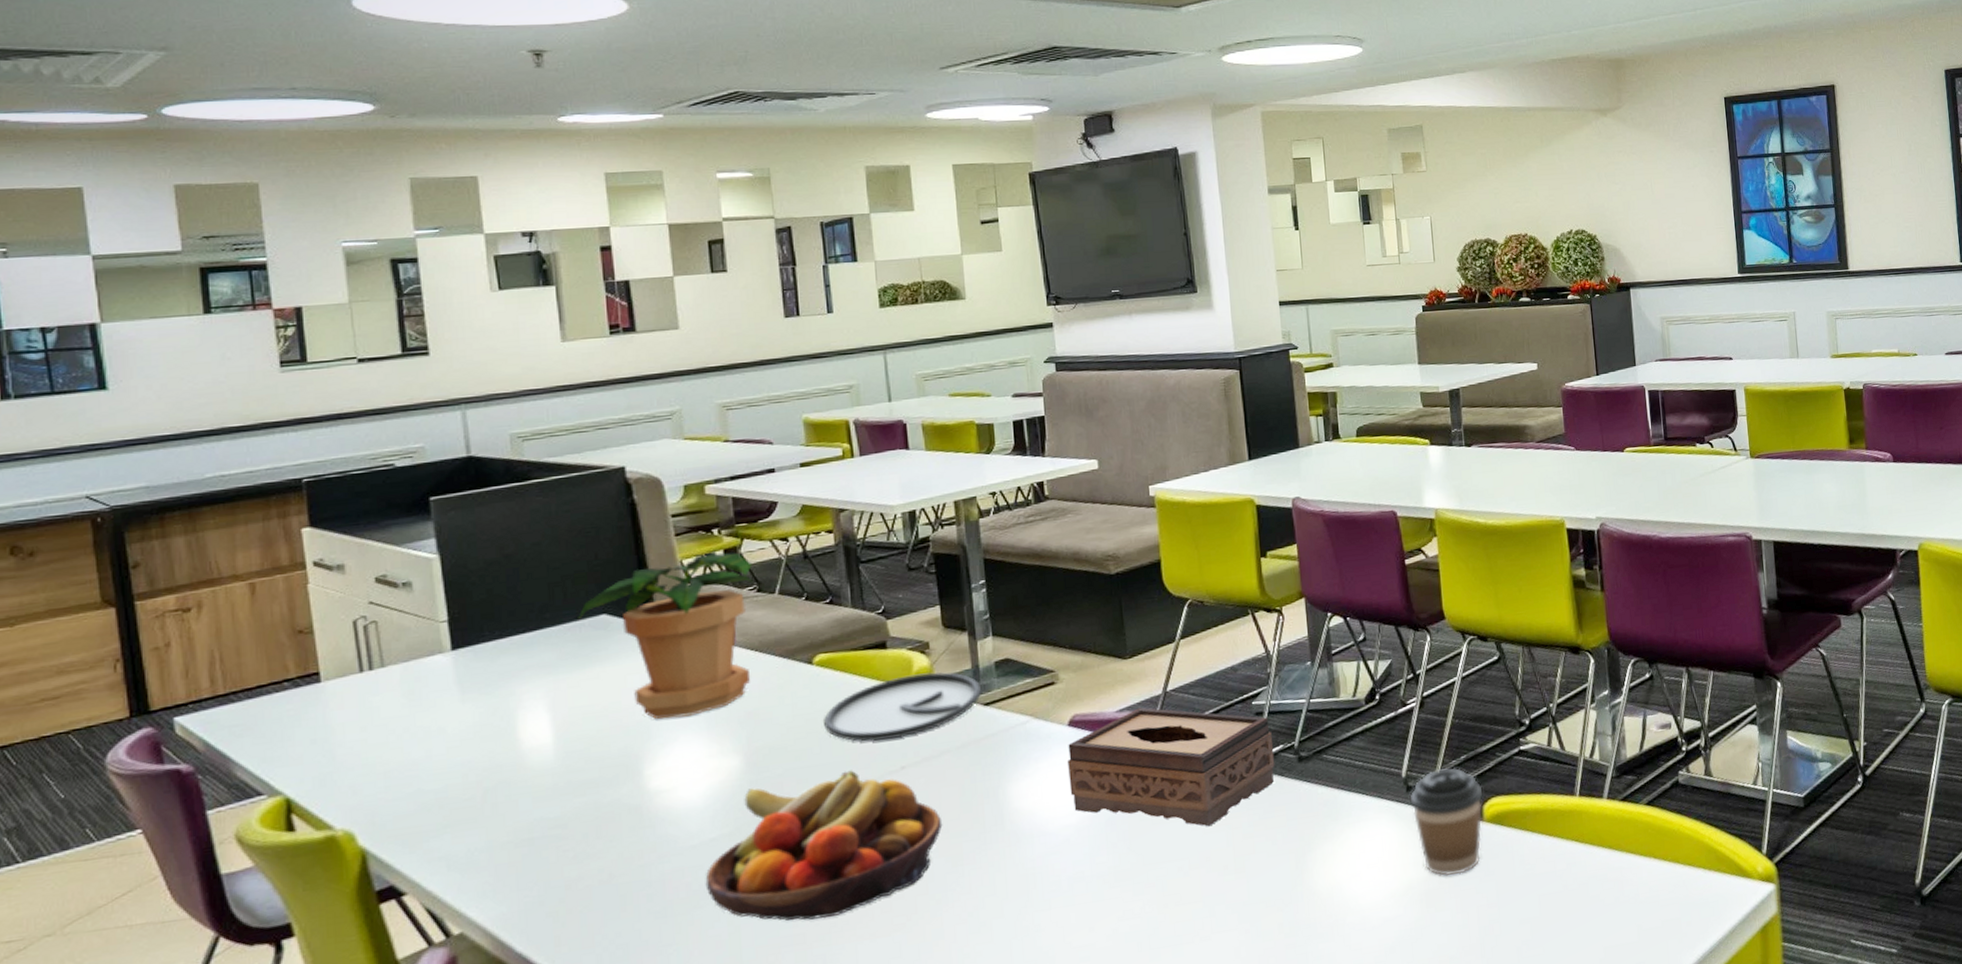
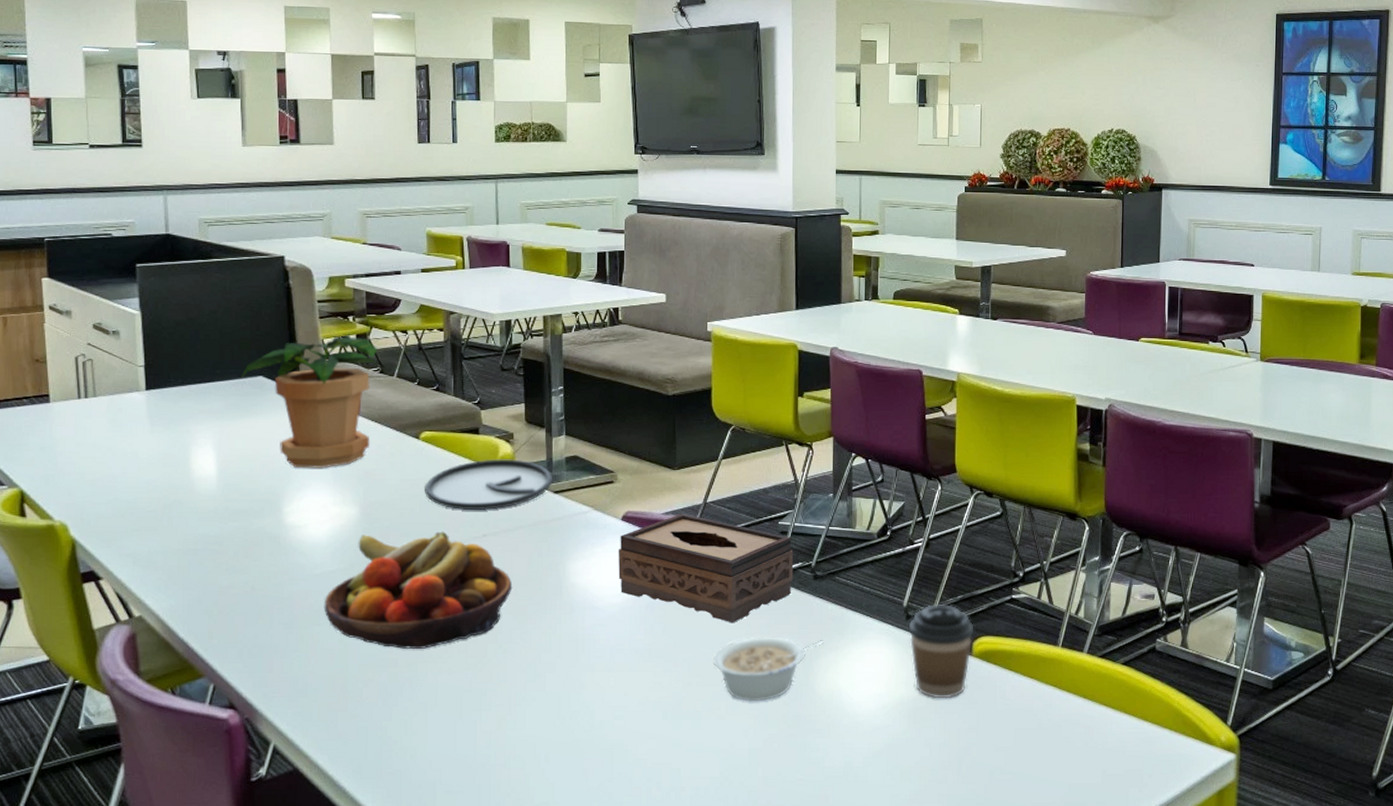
legume: none [1190,830,1316,915] -> present [713,636,823,702]

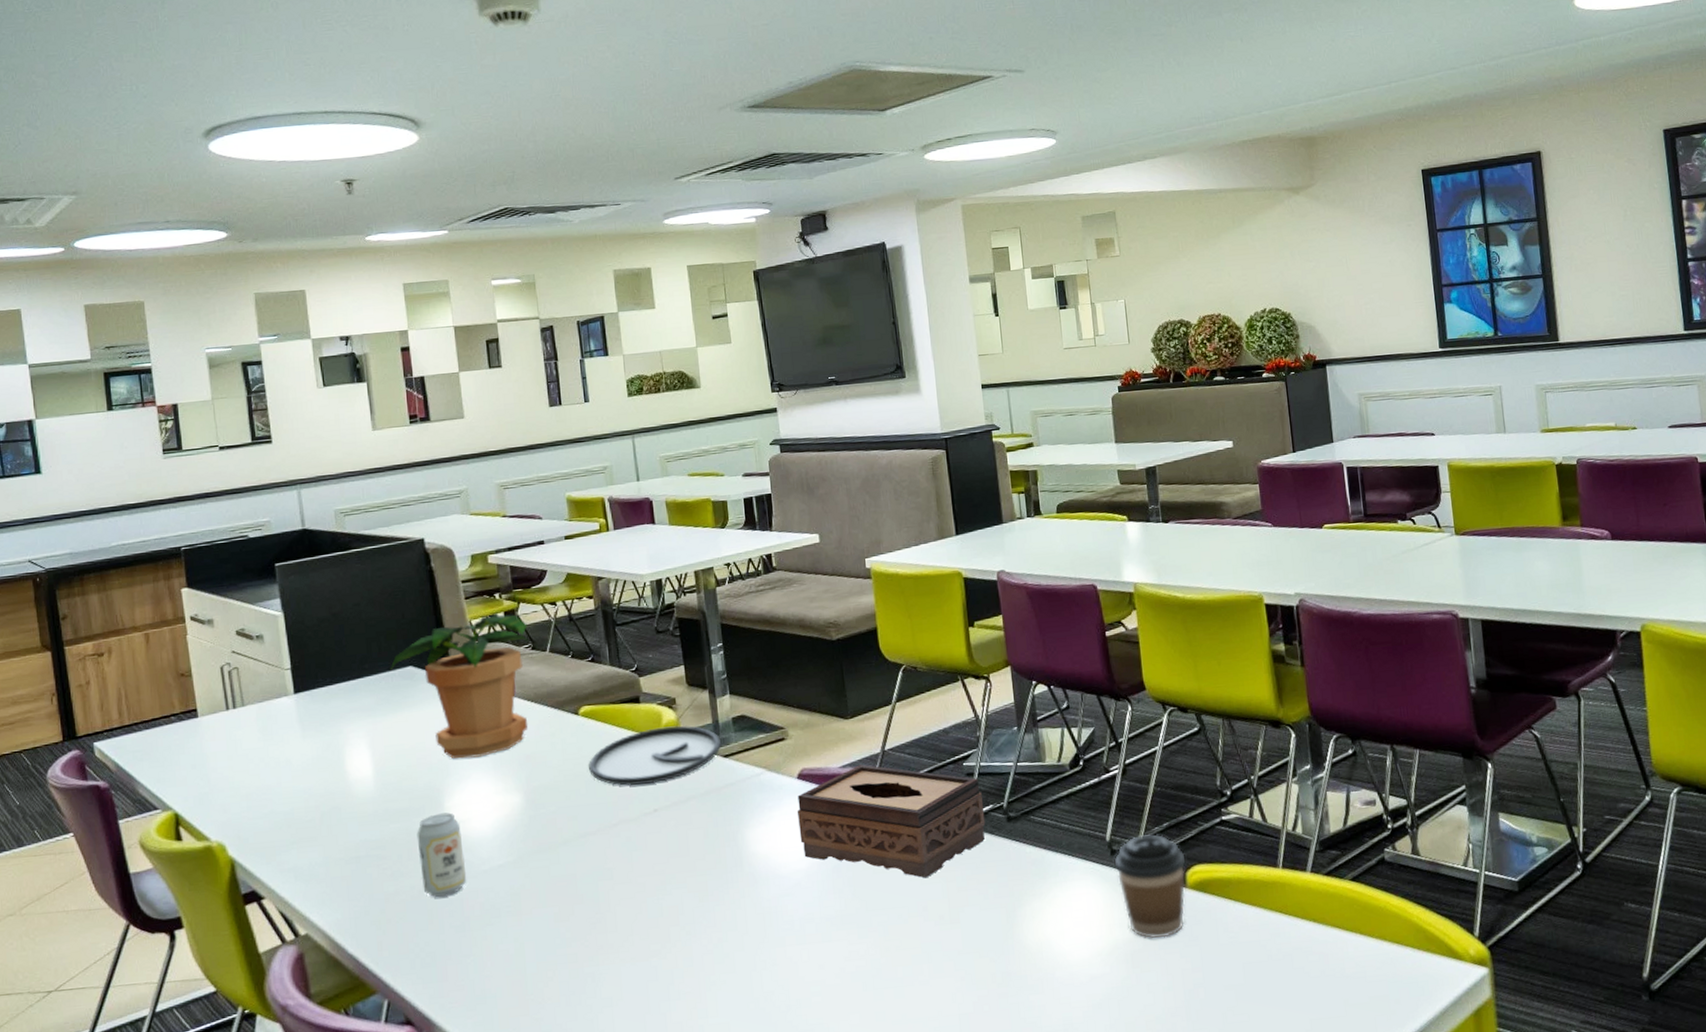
beverage can: none [254,517,299,594] -> present [416,812,467,897]
fruit bowl: present [324,531,513,650] -> none [494,810,691,942]
legume: present [713,636,823,702] -> none [909,887,1026,963]

